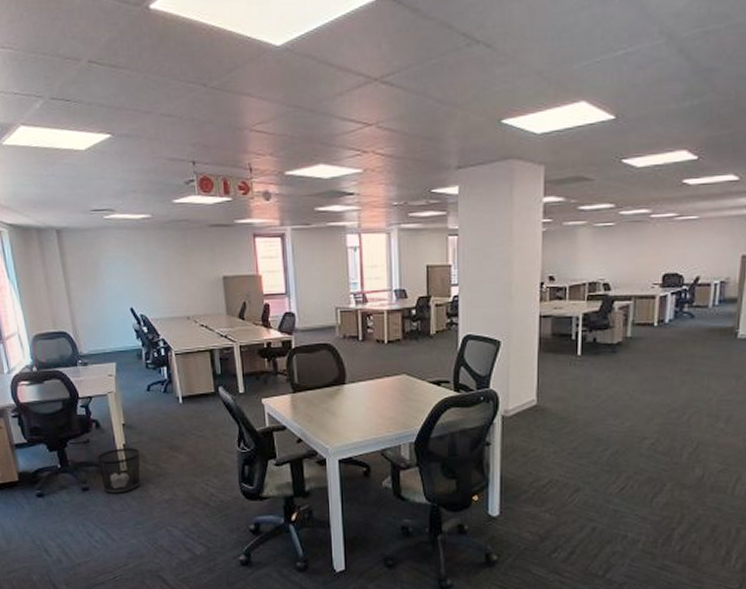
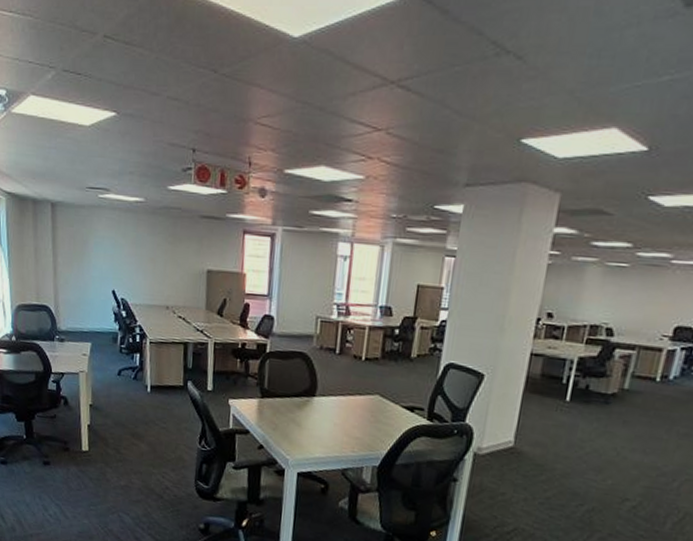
waste bin: present [97,448,141,494] -> none [61,427,103,473]

